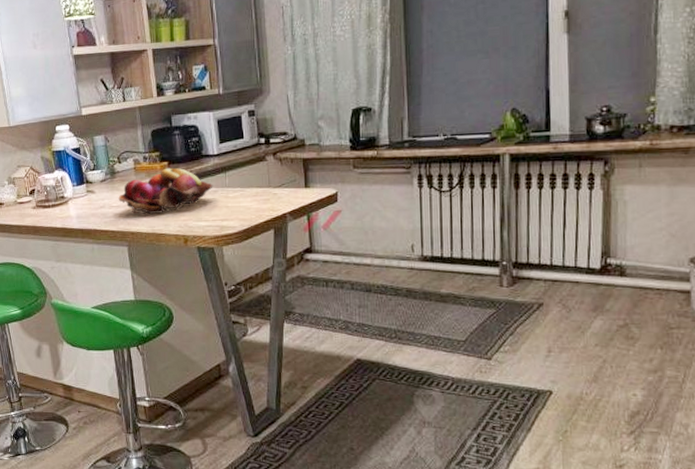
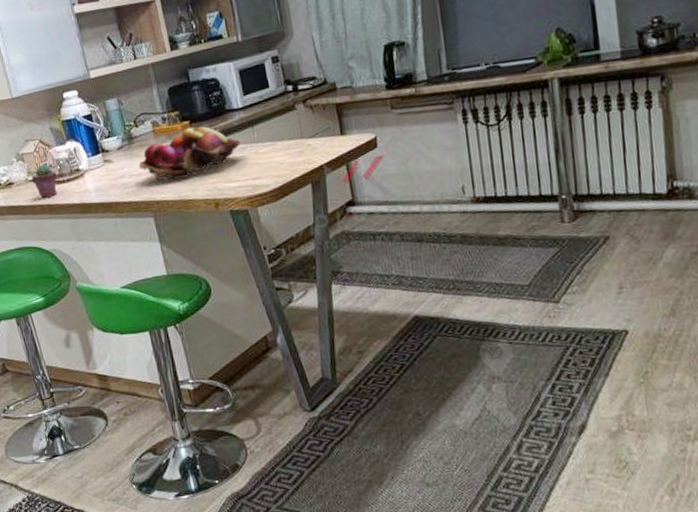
potted succulent: none [20,188,43,221] -> present [31,163,58,199]

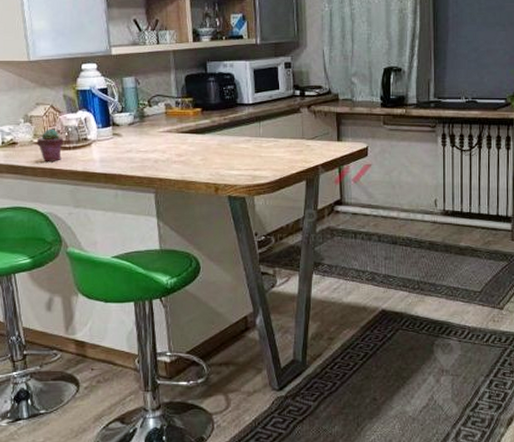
fruit basket: present [138,126,241,180] -> none [147,114,247,160]

